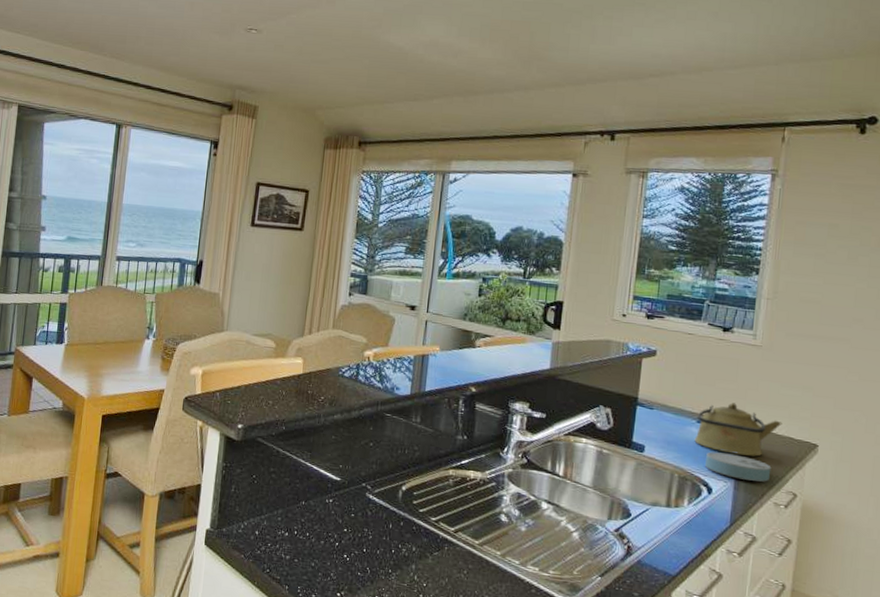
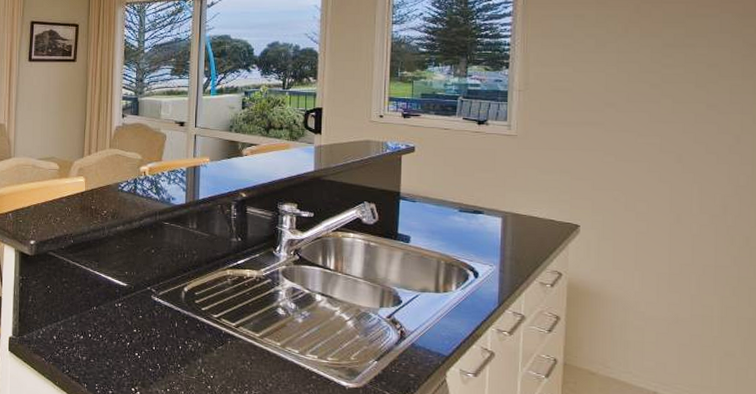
kettle: present [694,402,783,457] -> none [458,191,543,240]
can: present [705,451,772,482] -> none [470,238,535,263]

